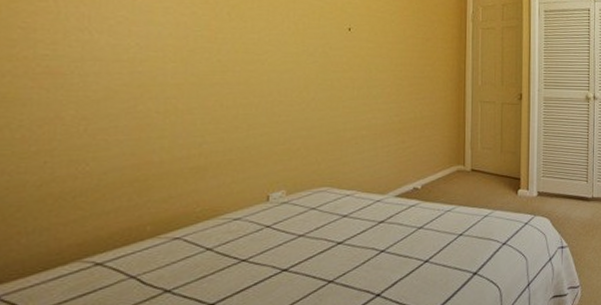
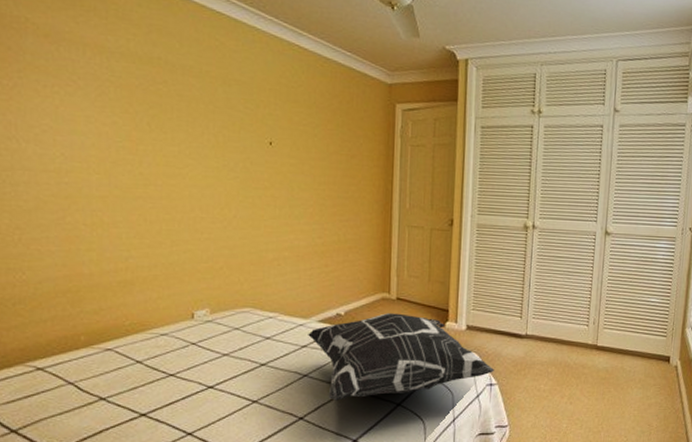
decorative pillow: none [385,184,564,275] -> present [308,313,494,401]

